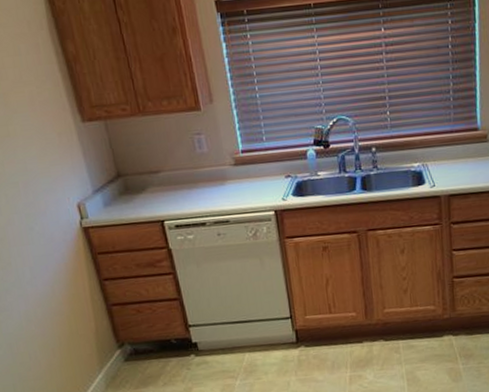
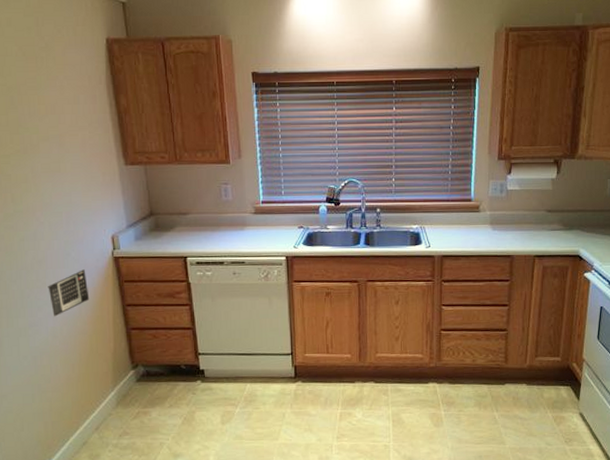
calendar: none [13,244,62,299] -> present [48,269,90,317]

